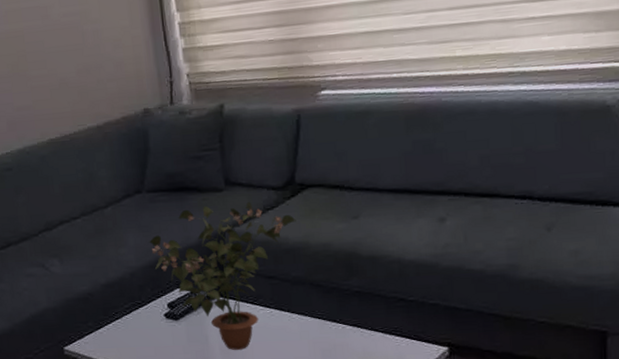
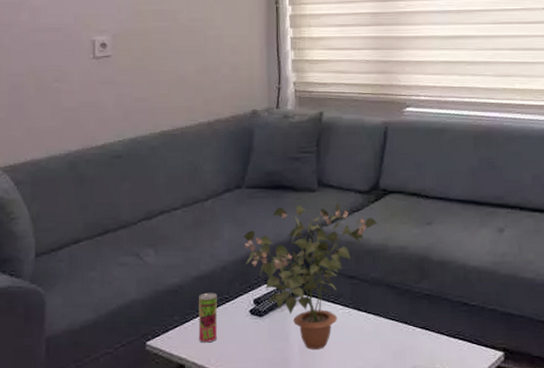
beverage can: none [110,298,135,347] -> present [198,292,218,343]

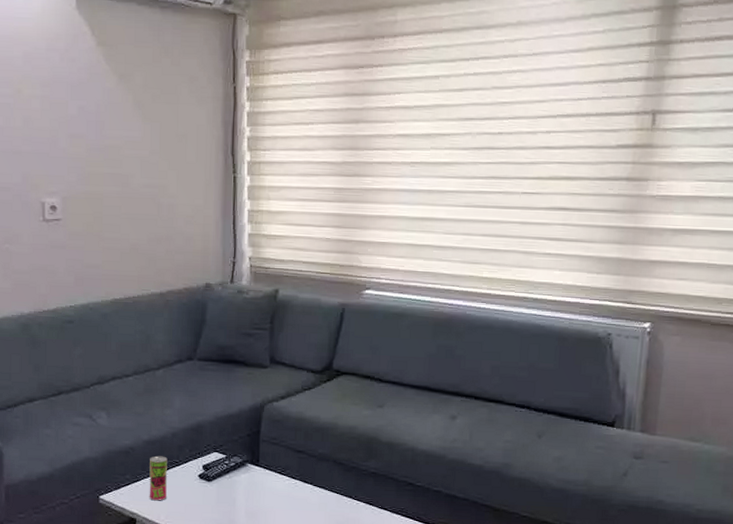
potted plant: present [243,202,378,350] -> none [194,379,329,515]

